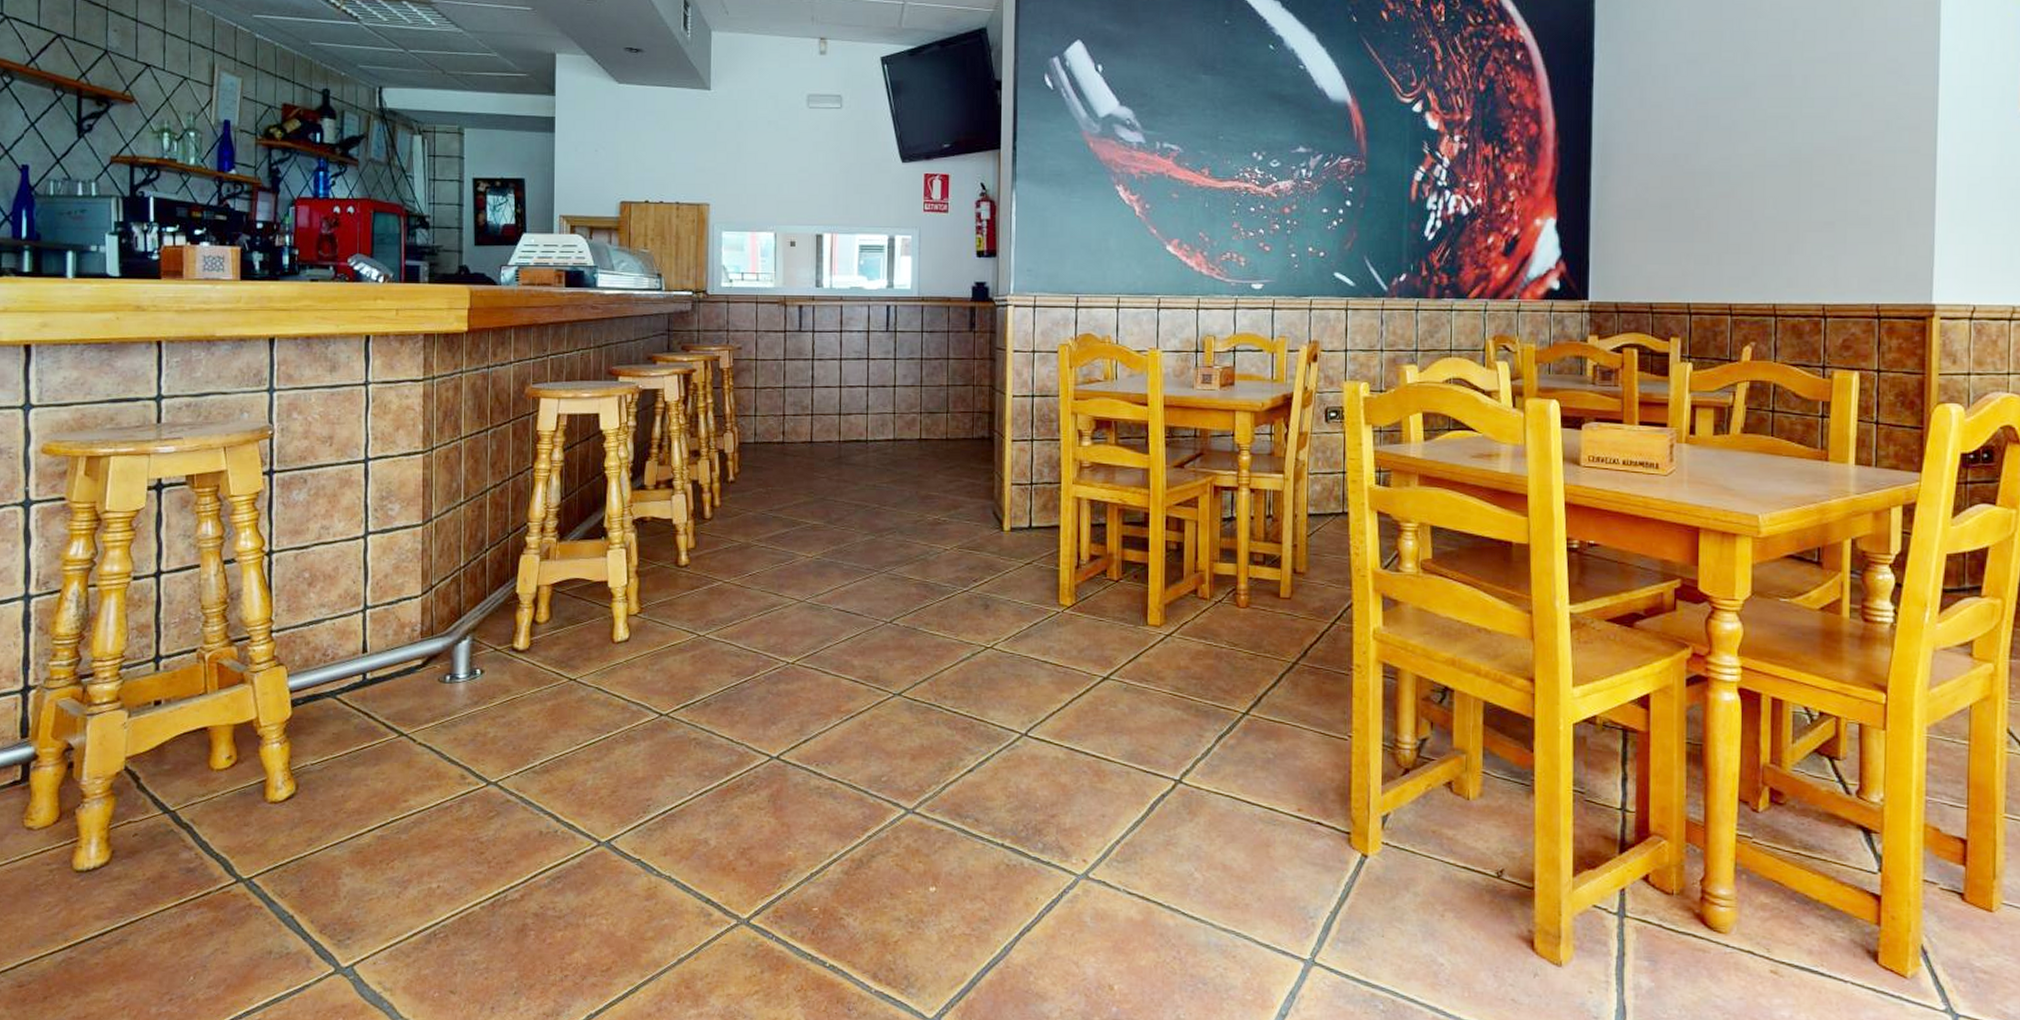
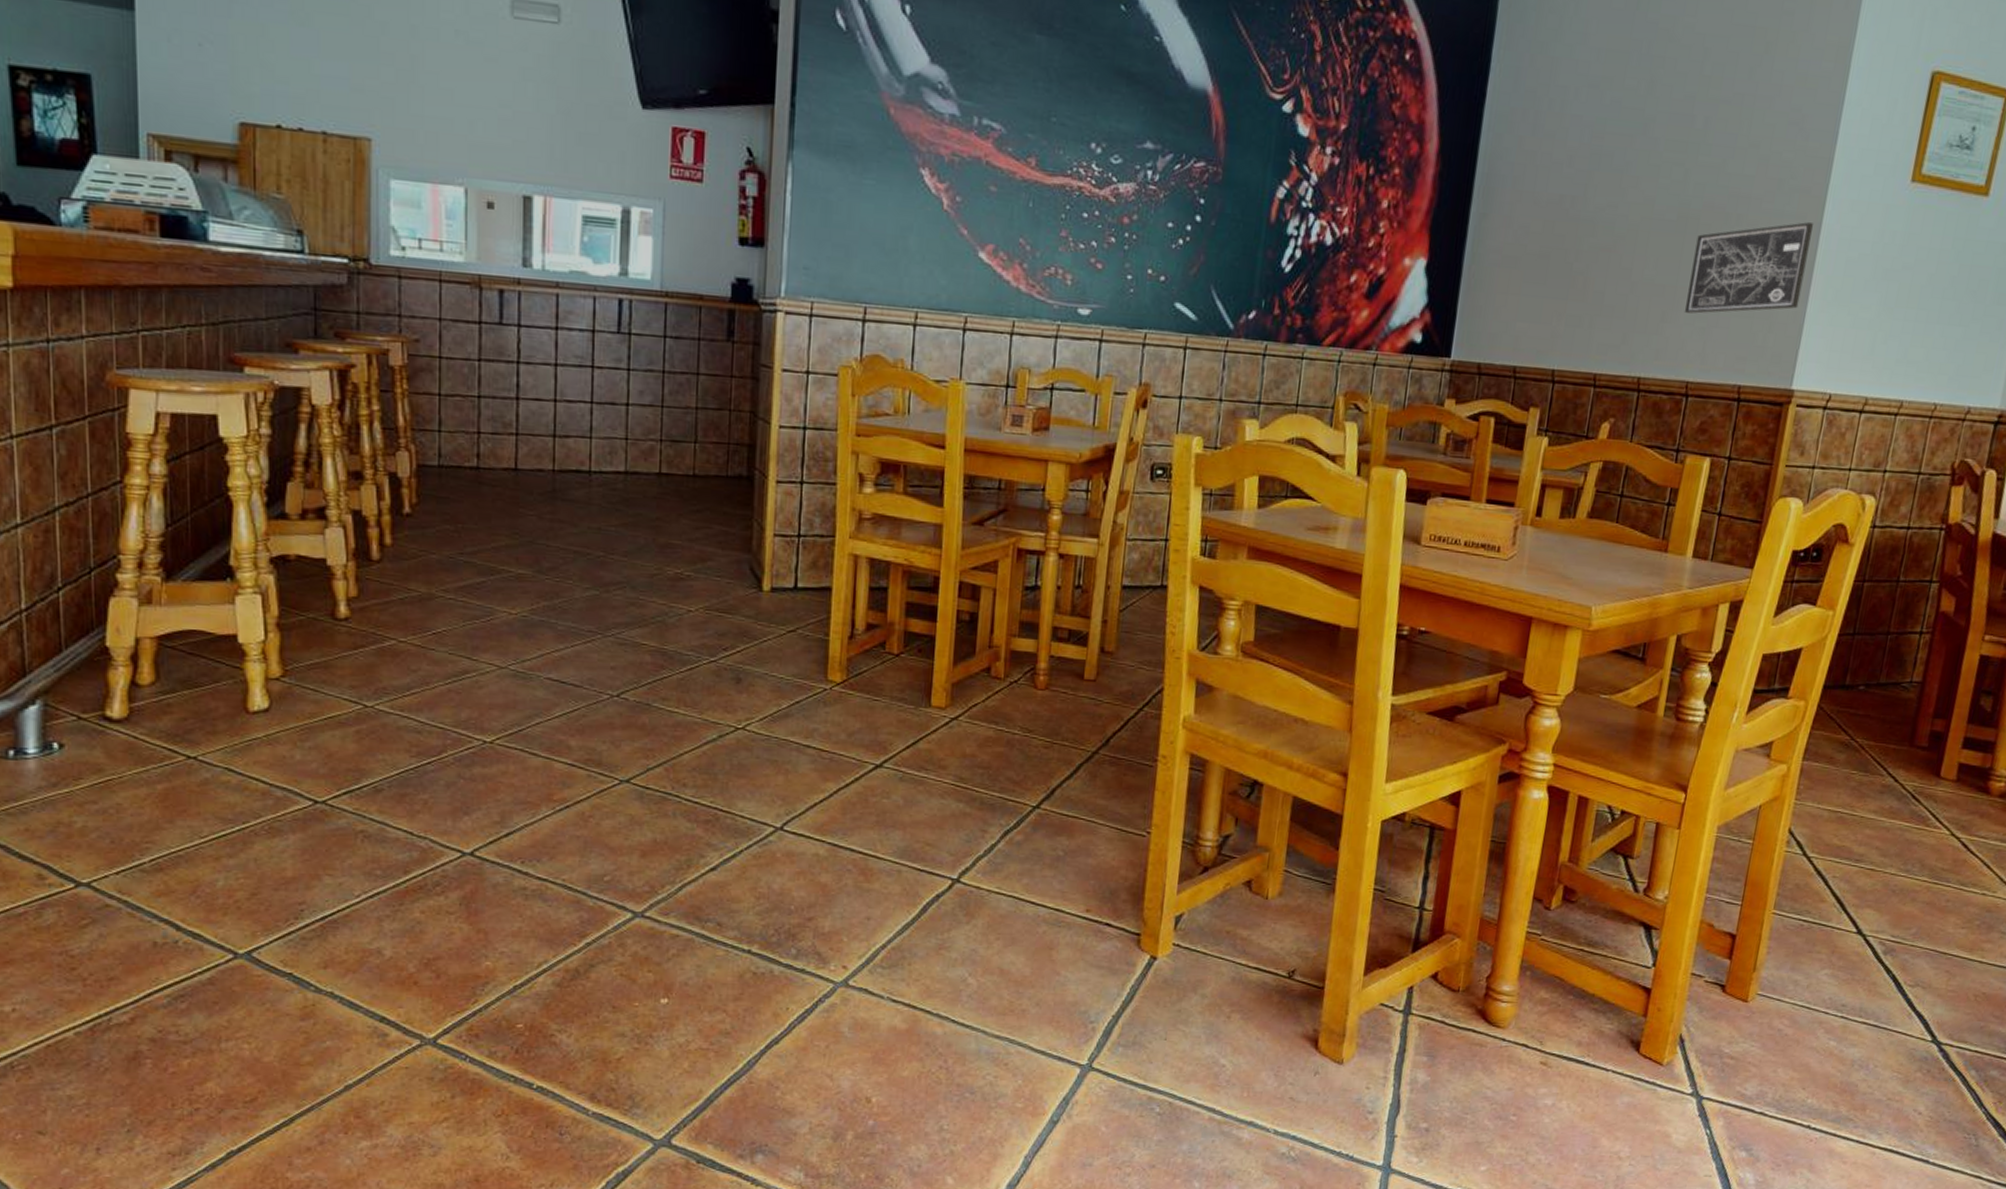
wall art: none [1810,155,1928,244] -> present [1684,222,1813,314]

